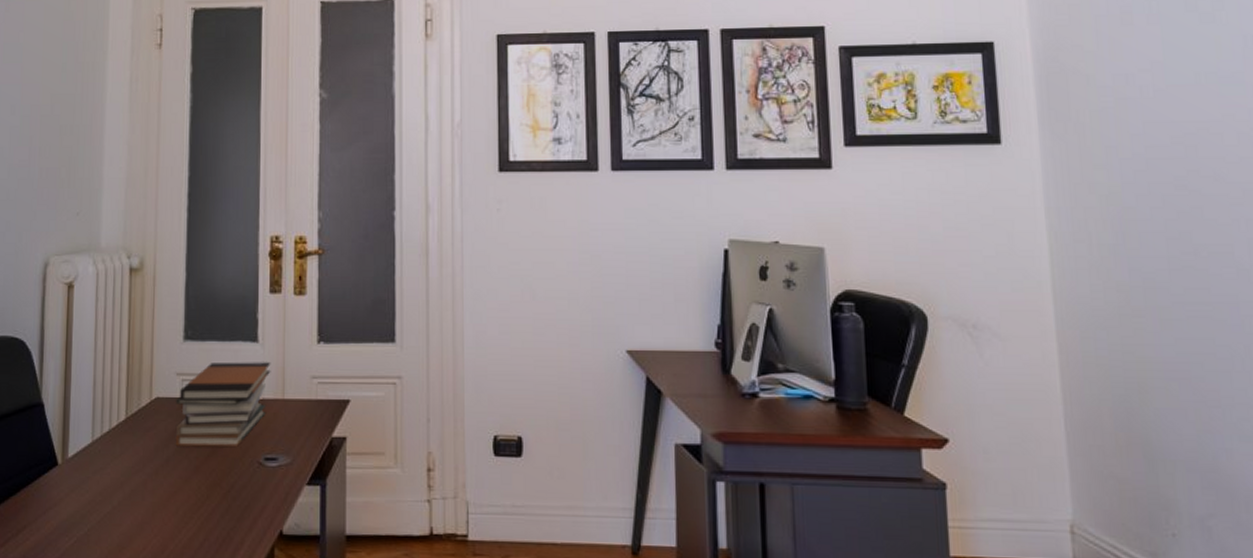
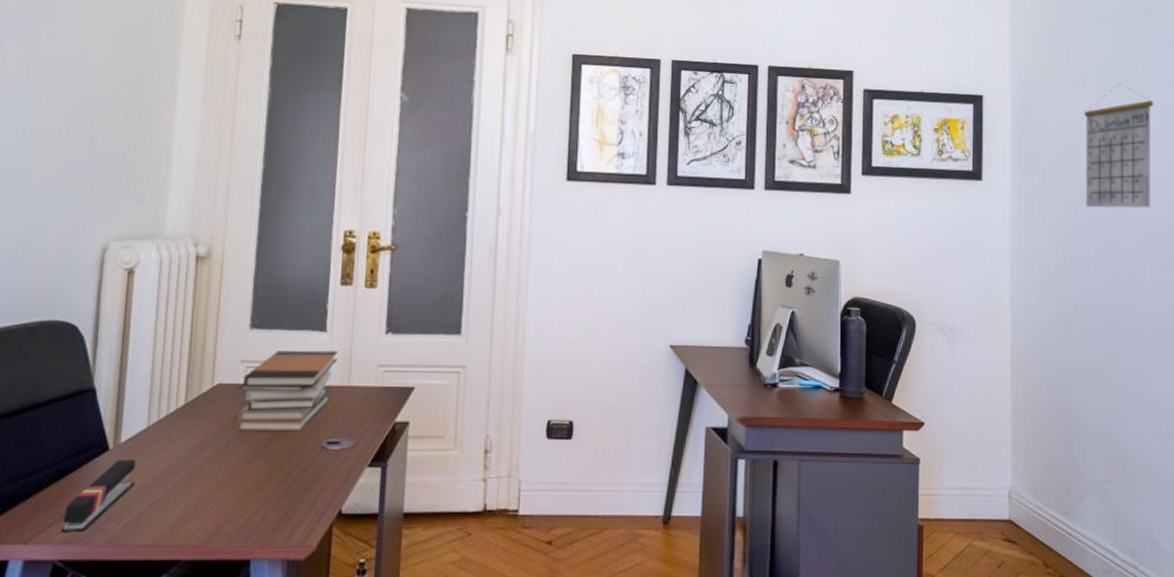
stapler: none [18,474,83,548] -> present [61,459,136,533]
calendar: none [1133,13,1240,170] -> present [1083,83,1153,209]

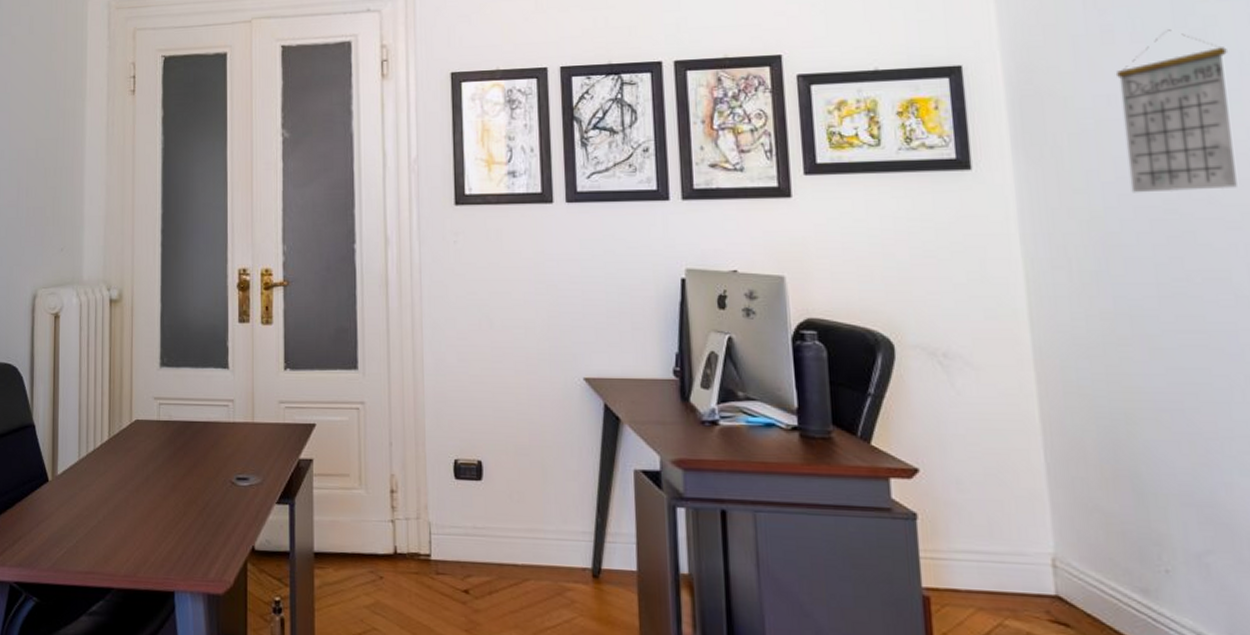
stapler: present [61,459,136,533] -> none [15,490,72,557]
book stack: present [236,350,339,432] -> none [154,387,241,468]

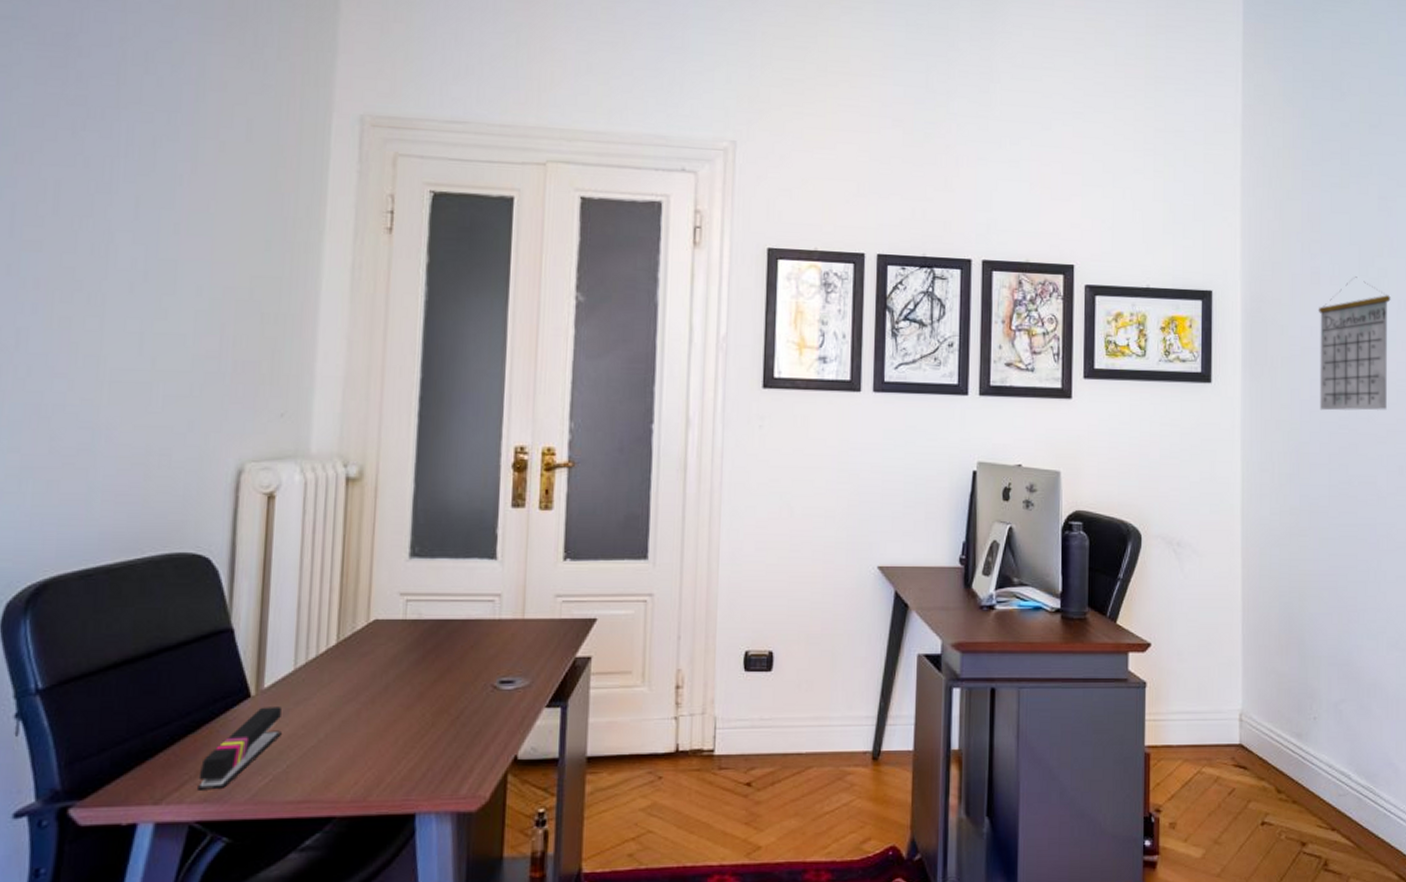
stapler: none [15,490,72,557] -> present [198,707,282,790]

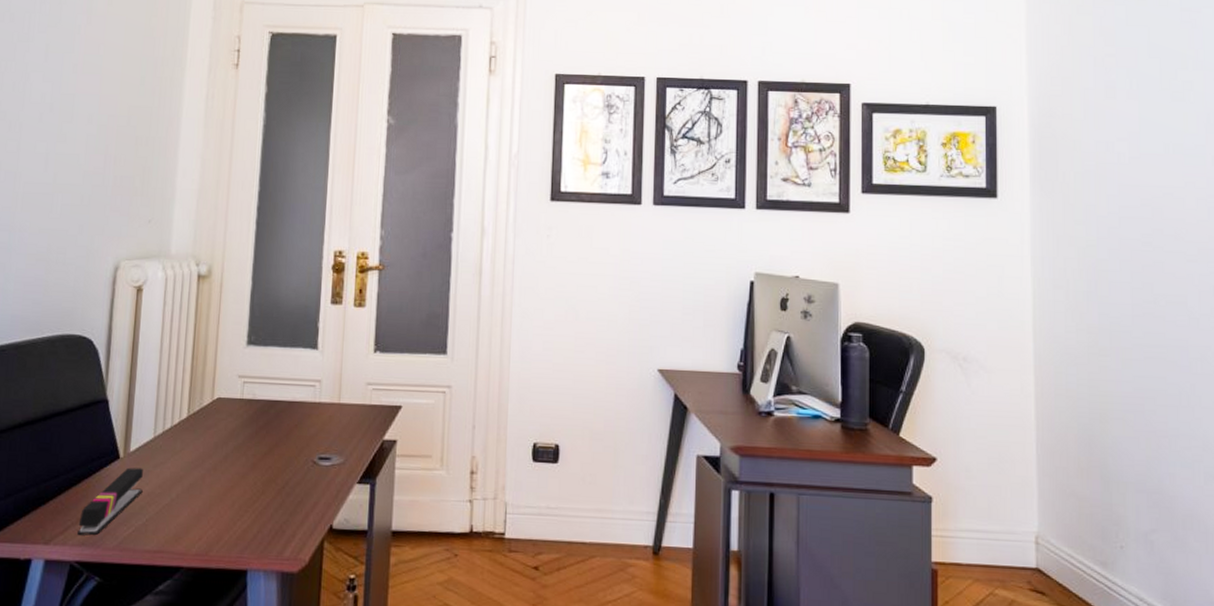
calendar: present [1318,277,1391,411] -> none [1114,90,1198,228]

